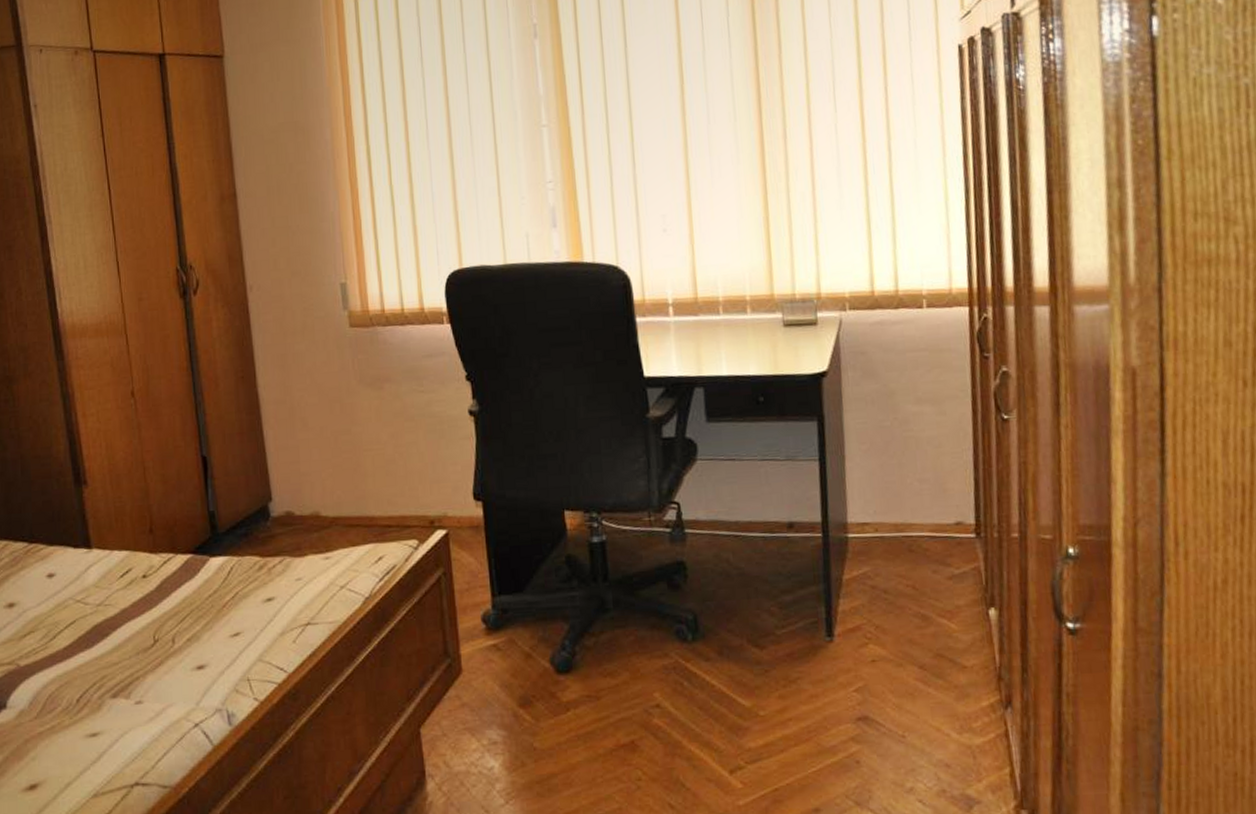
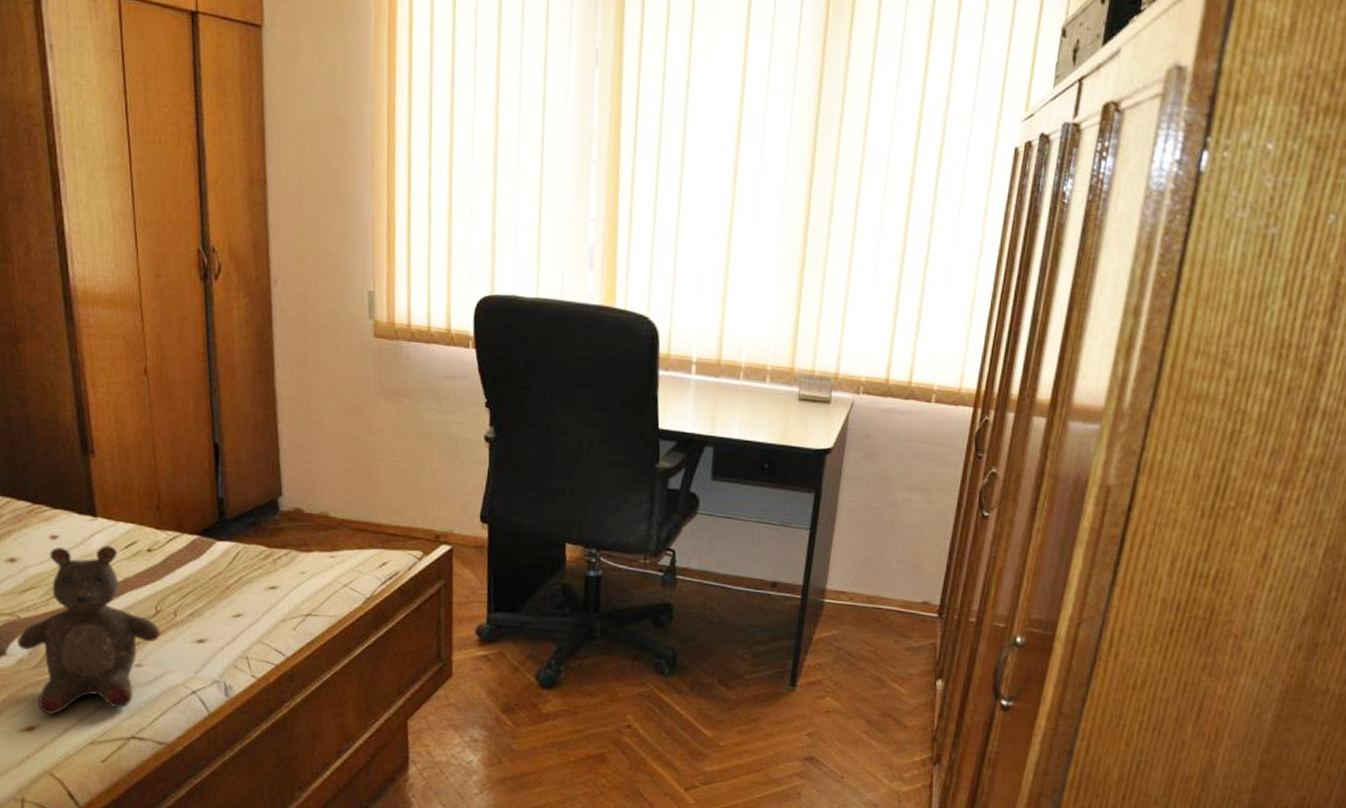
stuffed bear: none [17,577,160,769] -> present [16,545,160,715]

